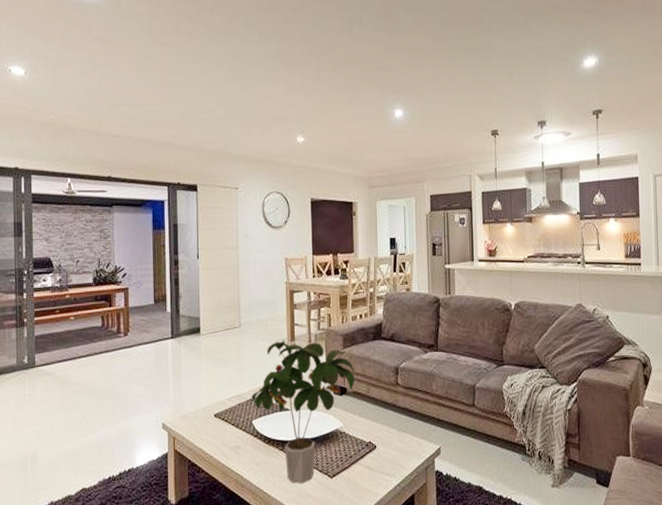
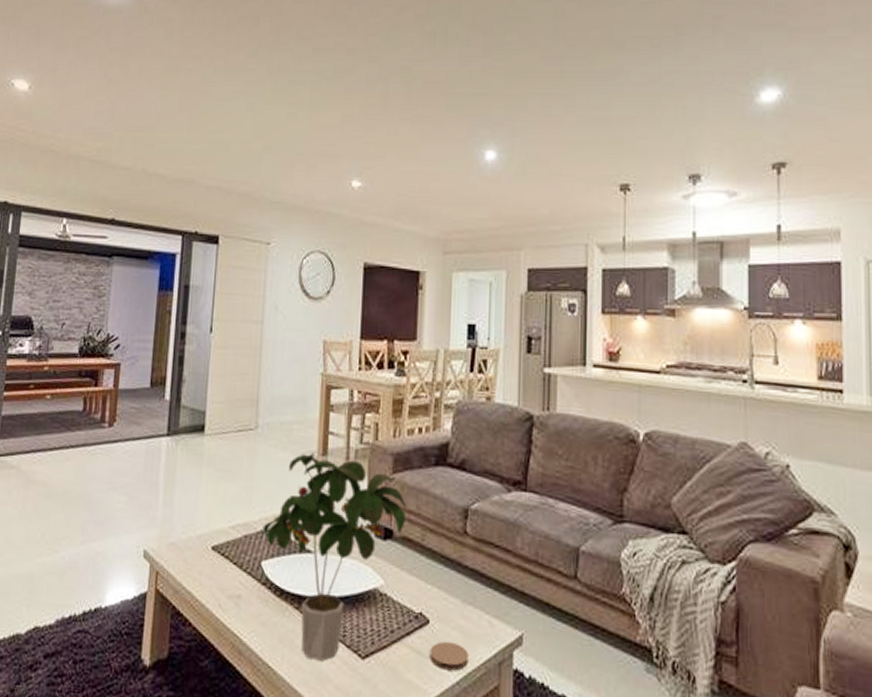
coaster: none [378,458,405,478] -> present [429,641,469,671]

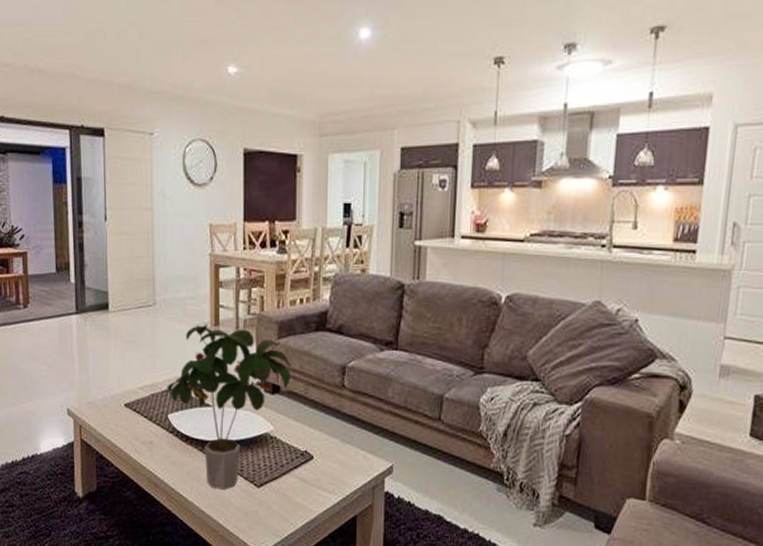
coaster: present [429,641,469,671] -> none [314,472,347,495]

